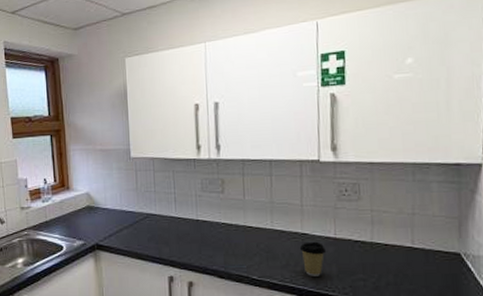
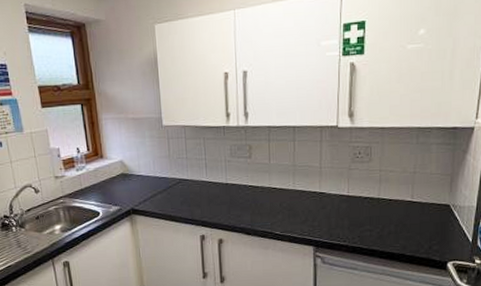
coffee cup: present [299,241,326,276] -> none [317,199,339,230]

